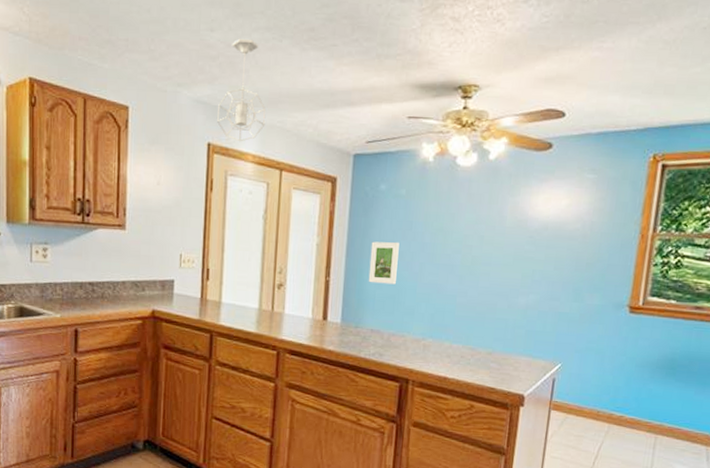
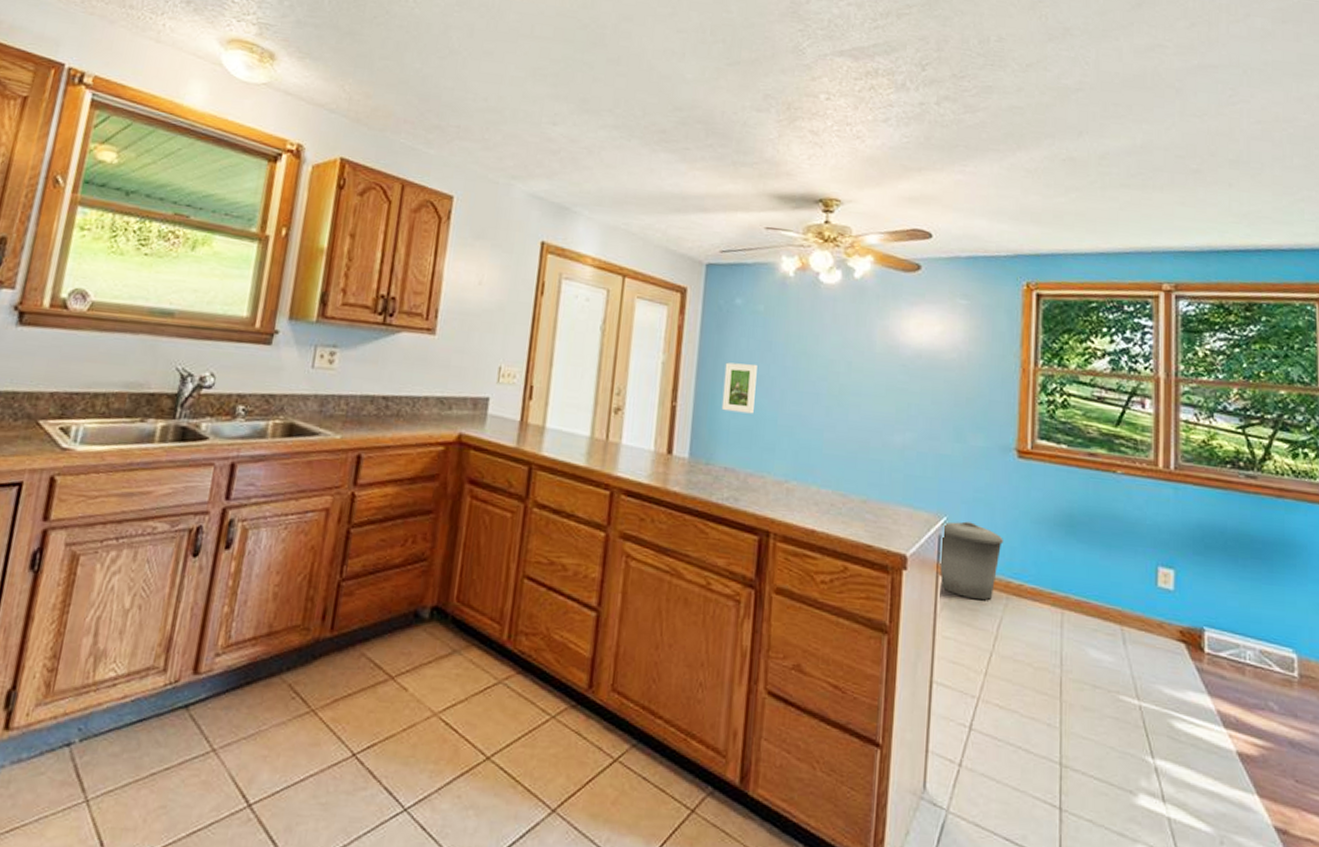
pendant light: present [217,38,266,142] -> none [554,134,610,243]
trash can: none [552,367,610,429] -> present [939,521,1003,601]

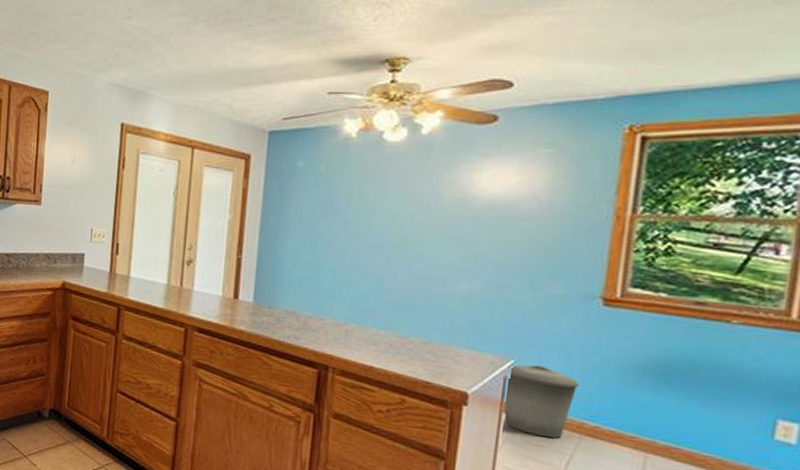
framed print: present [721,362,757,414] -> none [283,219,318,265]

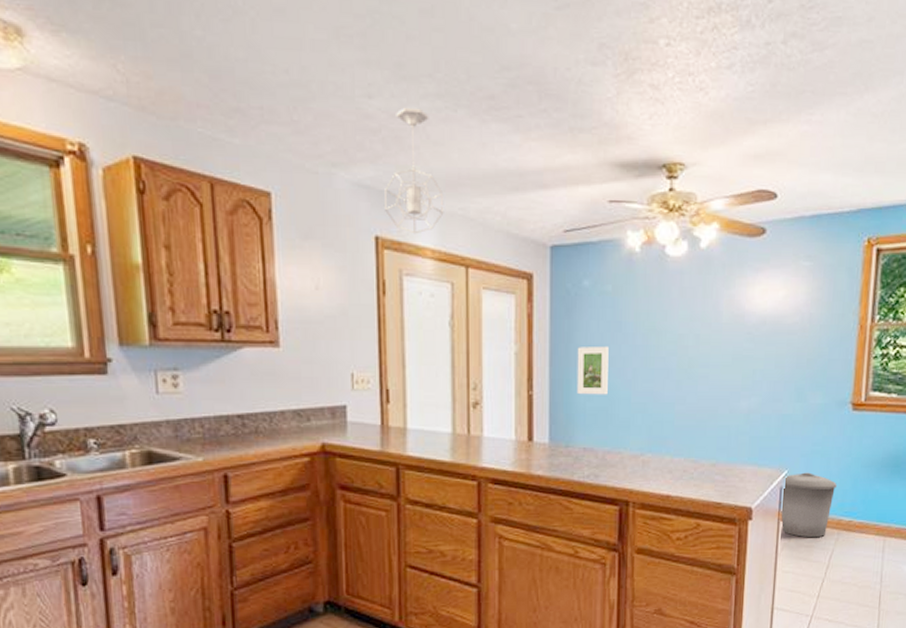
pendant light: none [131,24,180,122] -> present [385,107,444,234]
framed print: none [283,219,318,265] -> present [576,346,609,395]

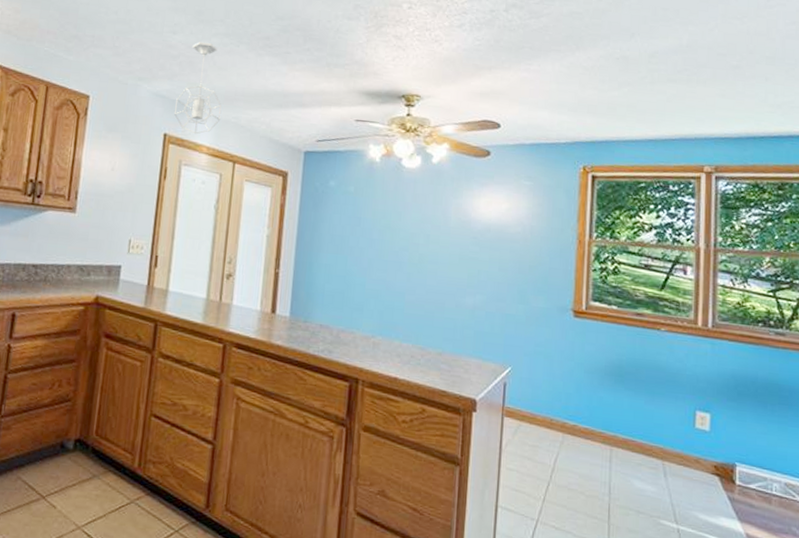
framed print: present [576,346,609,395] -> none [317,235,348,279]
trash can: present [780,472,837,538] -> none [504,371,560,438]

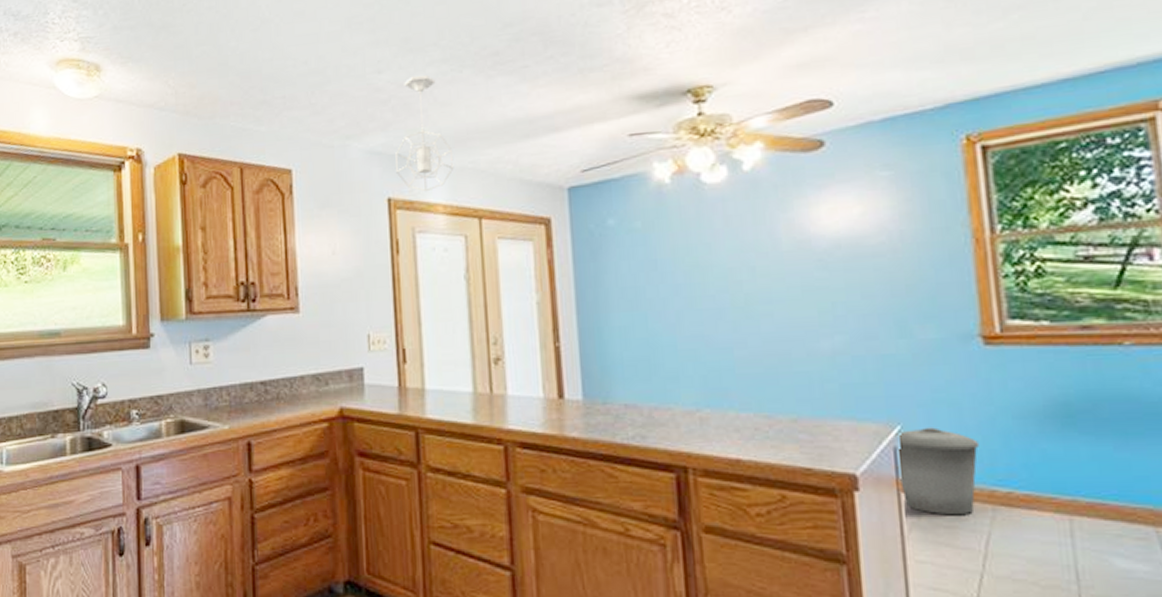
trash can: none [504,371,560,438] -> present [896,427,979,516]

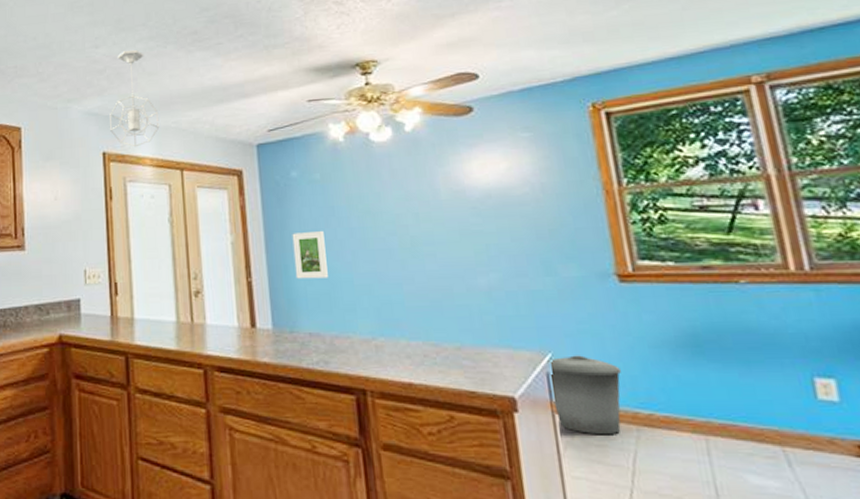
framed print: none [607,287,648,344] -> present [292,230,328,279]

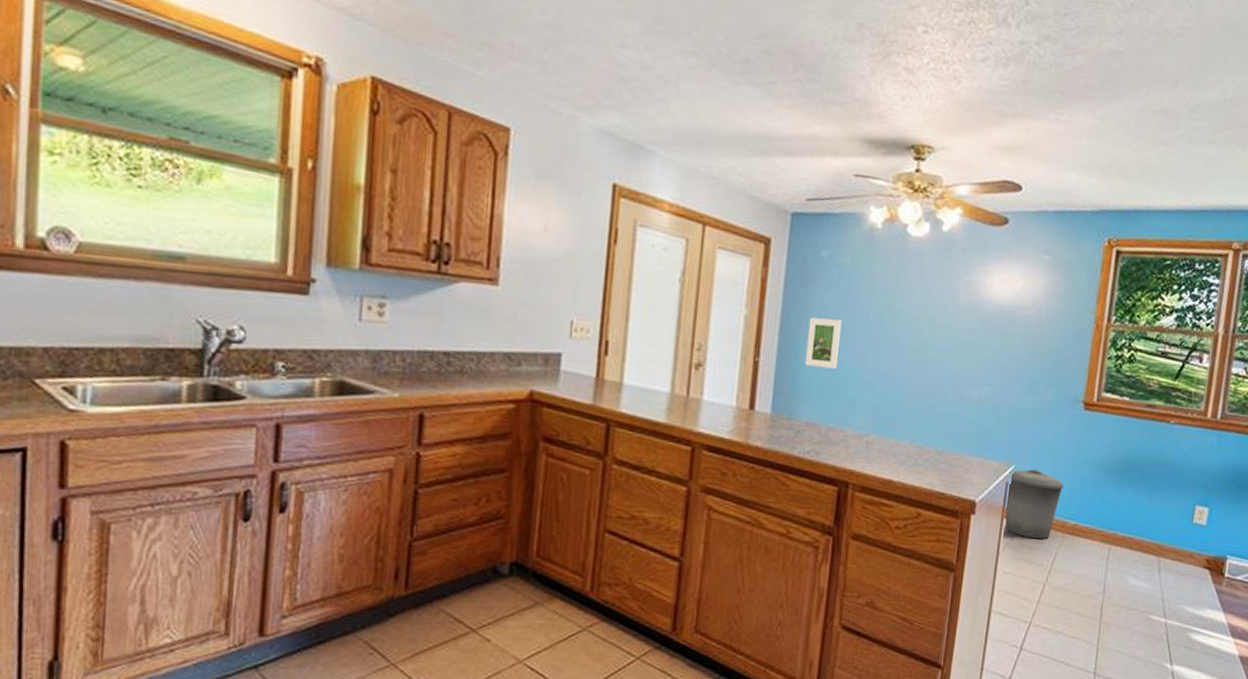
pendant light: present [110,50,160,147] -> none [626,60,689,186]

